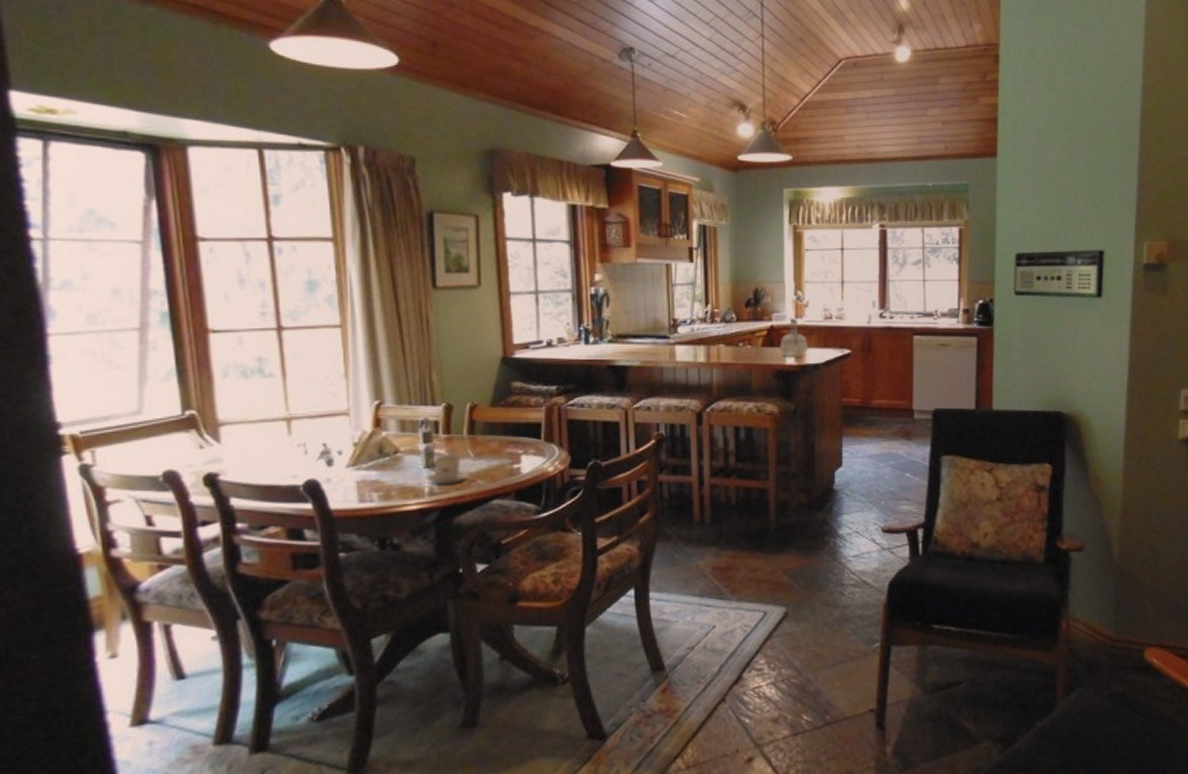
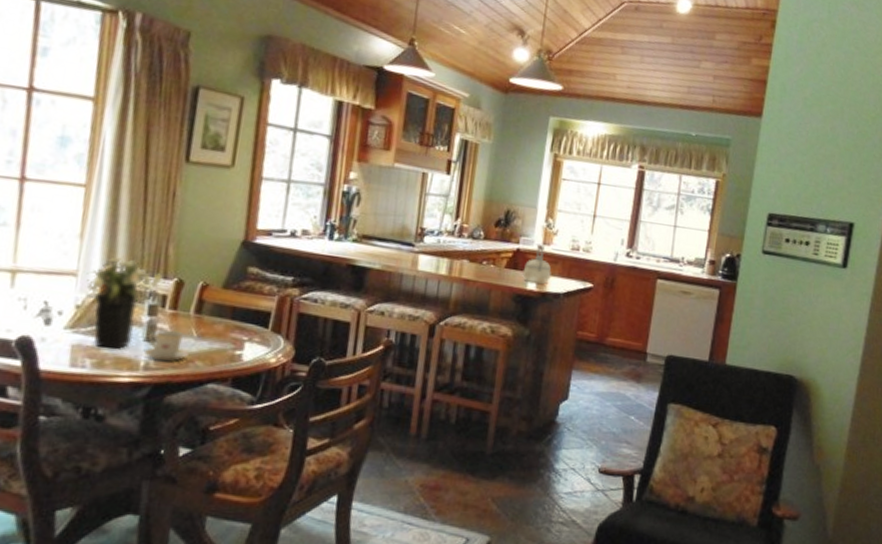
flower arrangement: none [358,386,438,480] -> present [86,254,169,351]

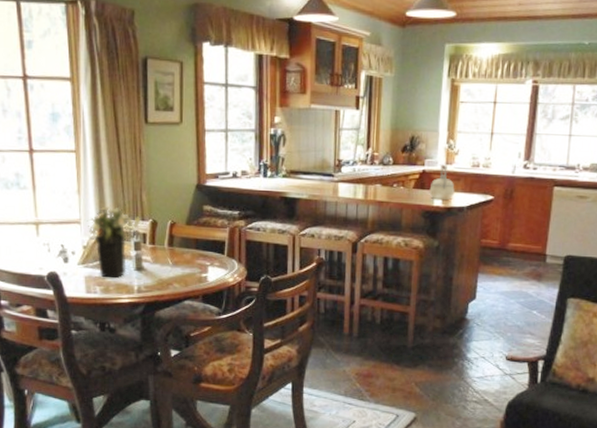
teacup: present [145,330,190,362] -> none [136,261,169,285]

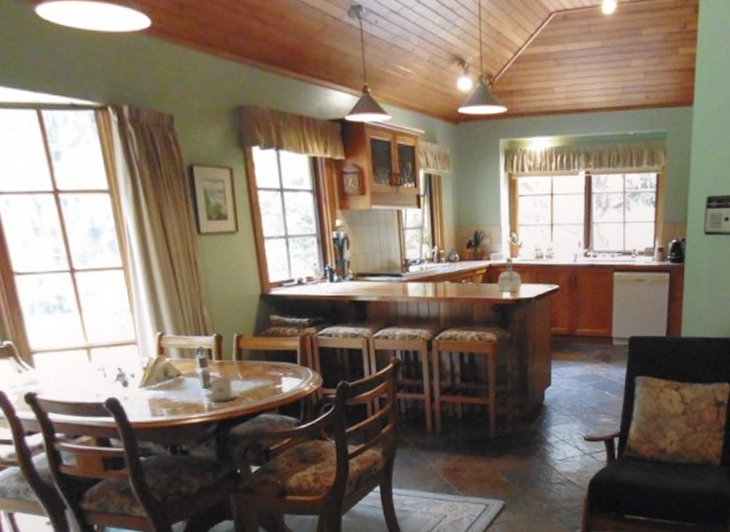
flower arrangement: present [87,203,146,279] -> none [144,319,210,398]
teacup: none [136,261,169,285] -> present [204,377,241,402]

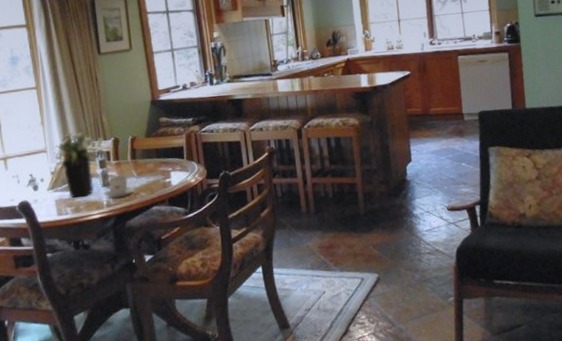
flower arrangement: none [144,319,210,398] -> present [52,127,109,198]
kettle: present [497,257,522,293] -> none [355,51,377,82]

